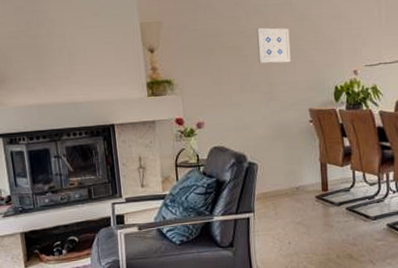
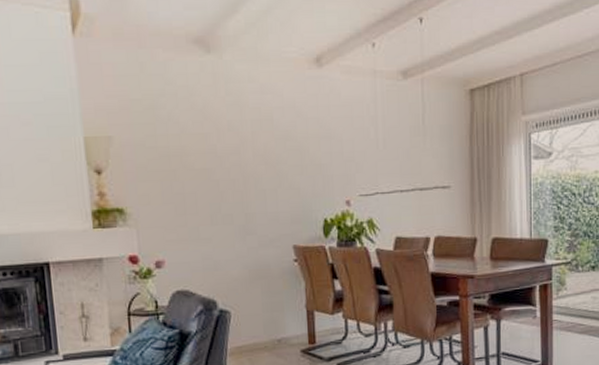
wall art: present [257,28,291,63] -> none [230,147,272,190]

